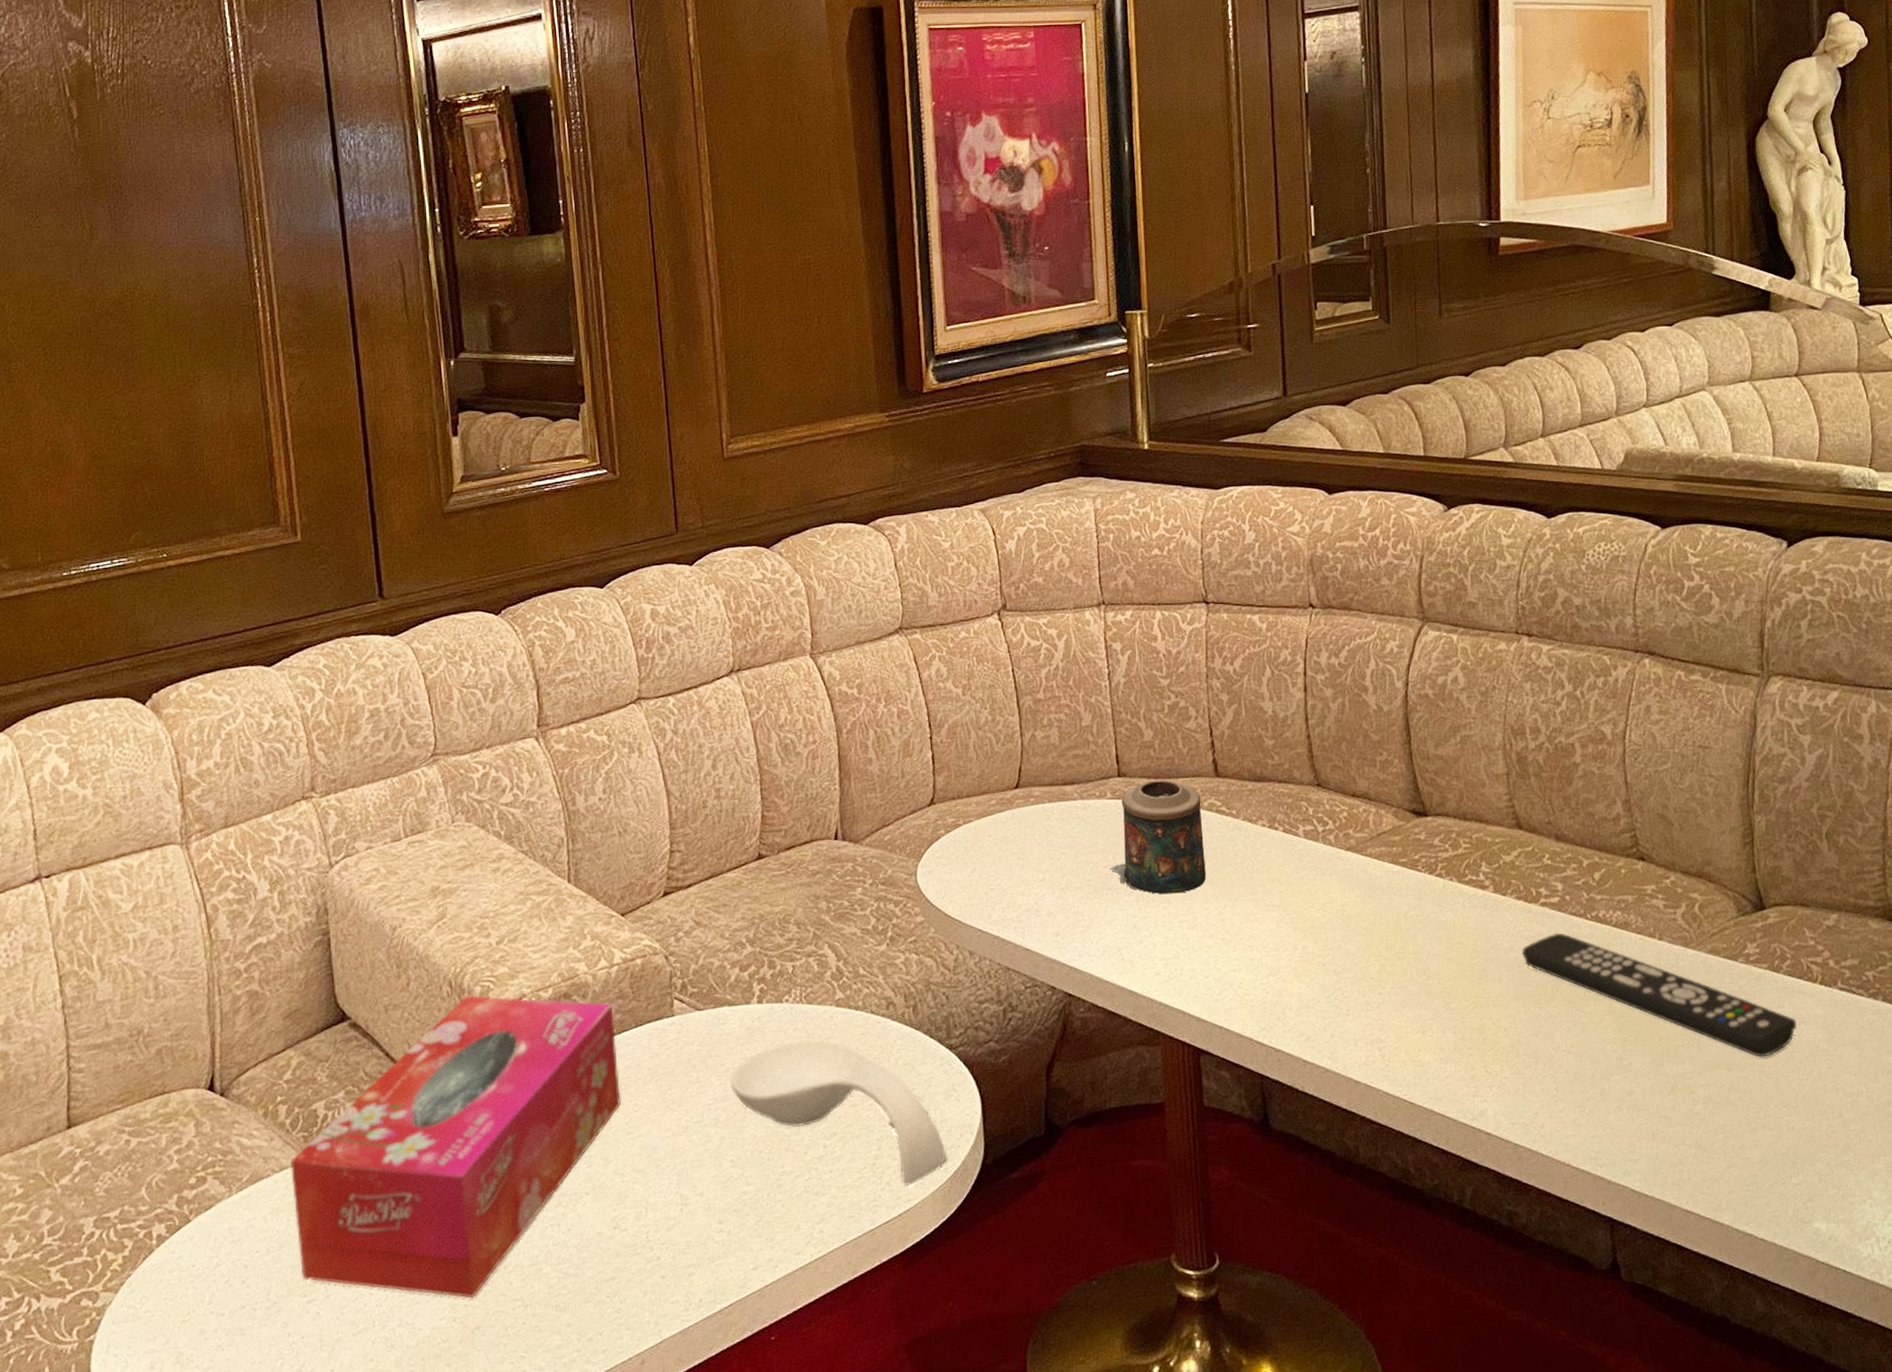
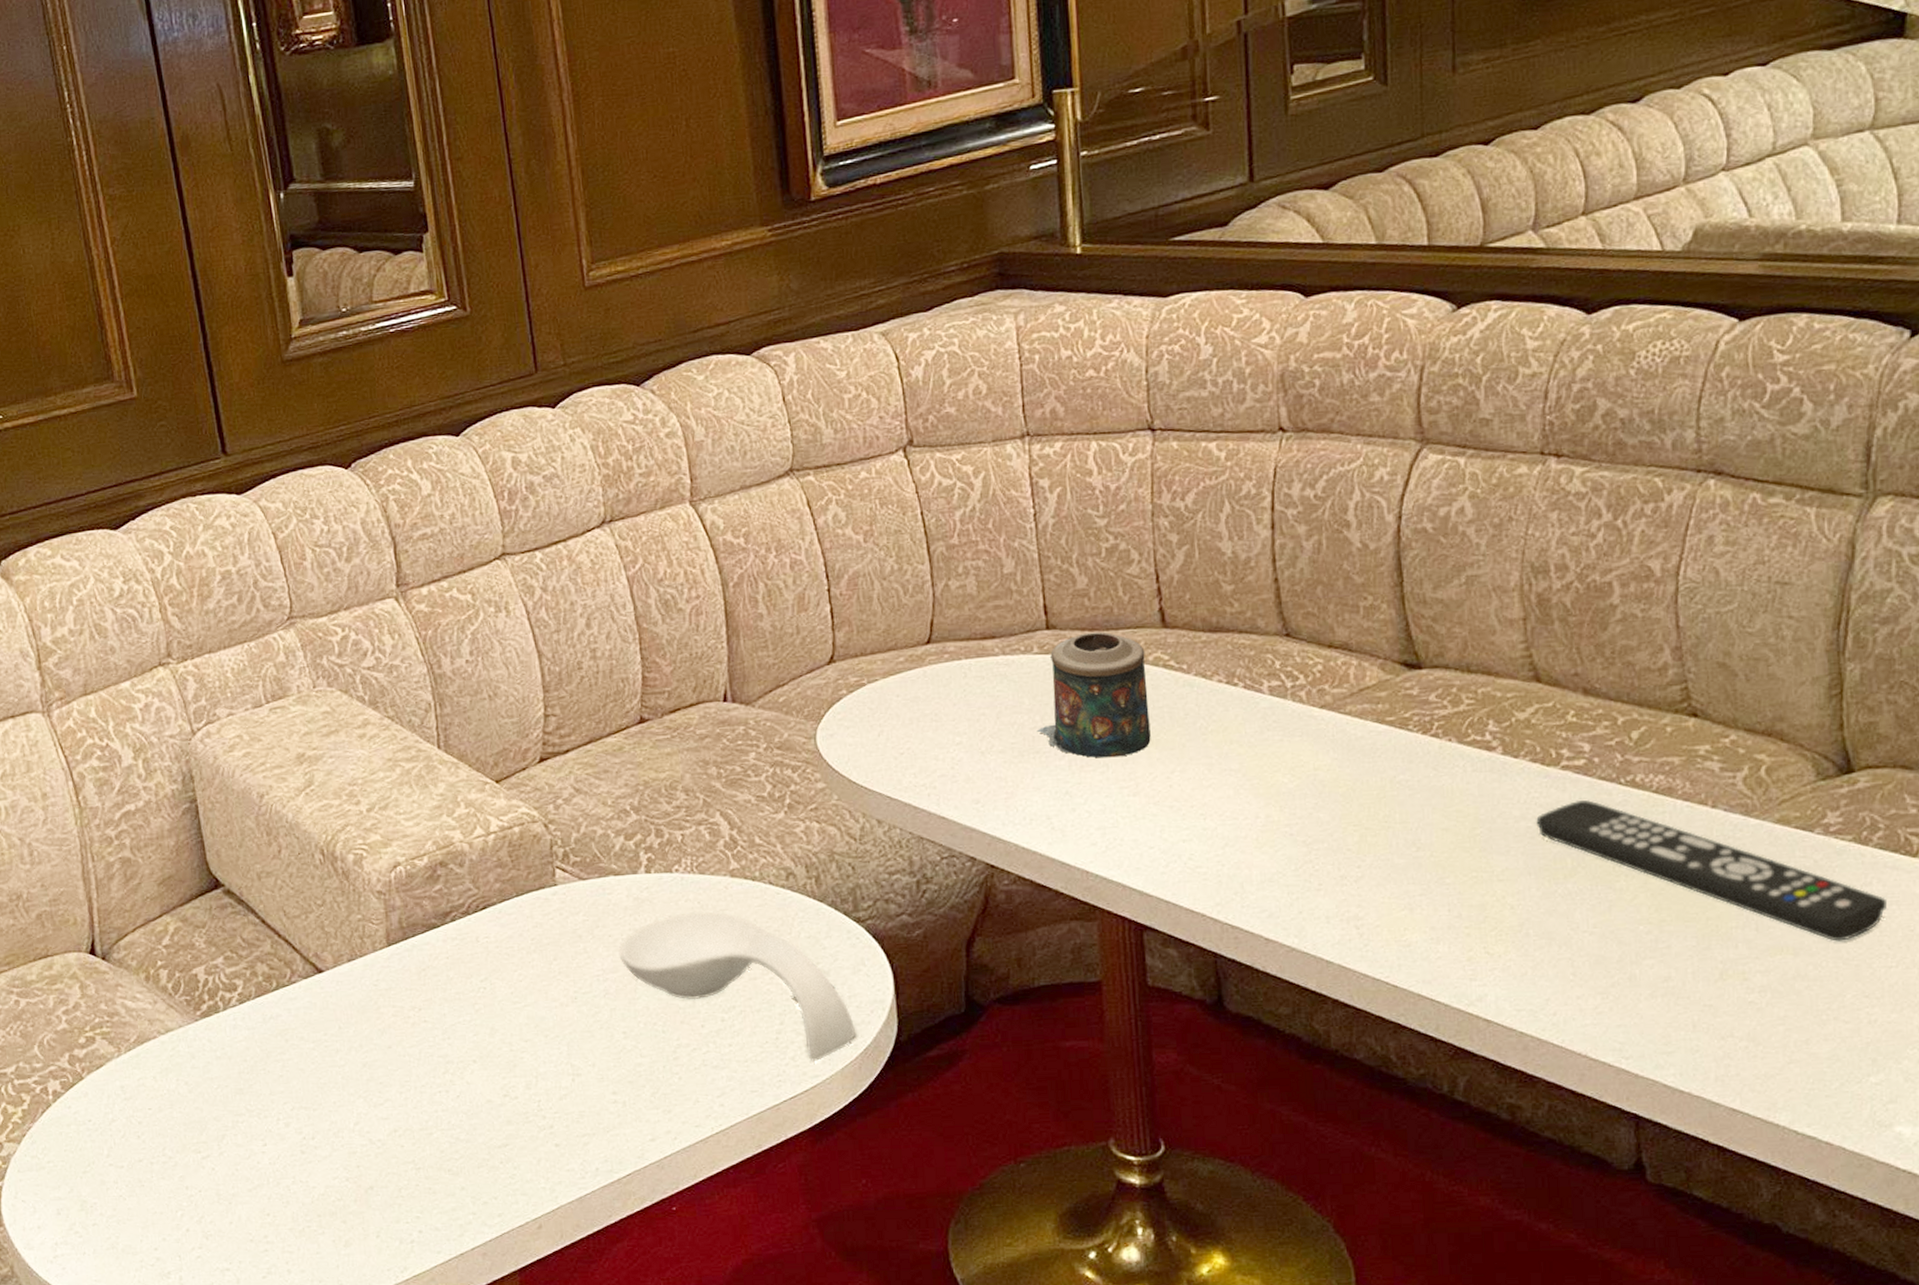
tissue box: present [290,995,622,1299] -> none [175,863,506,1160]

